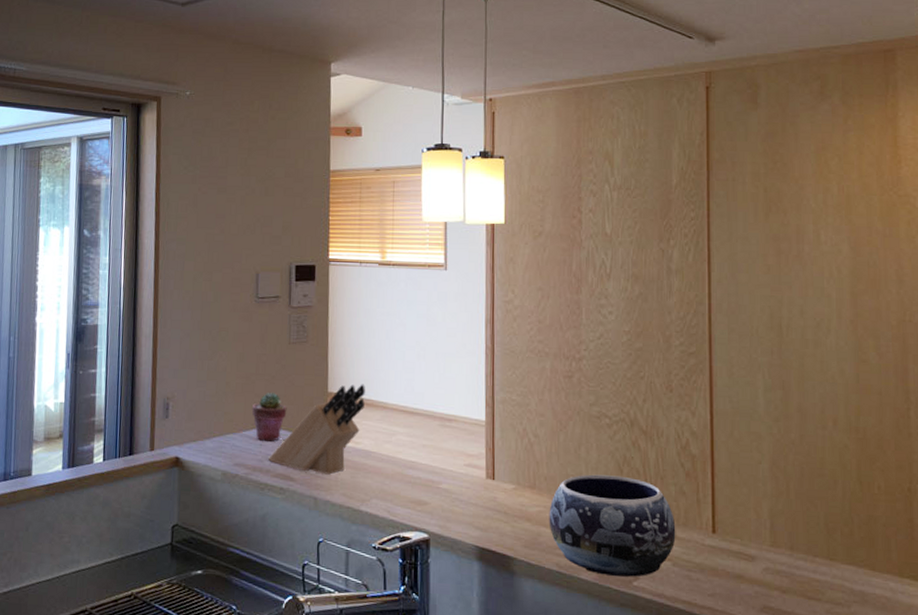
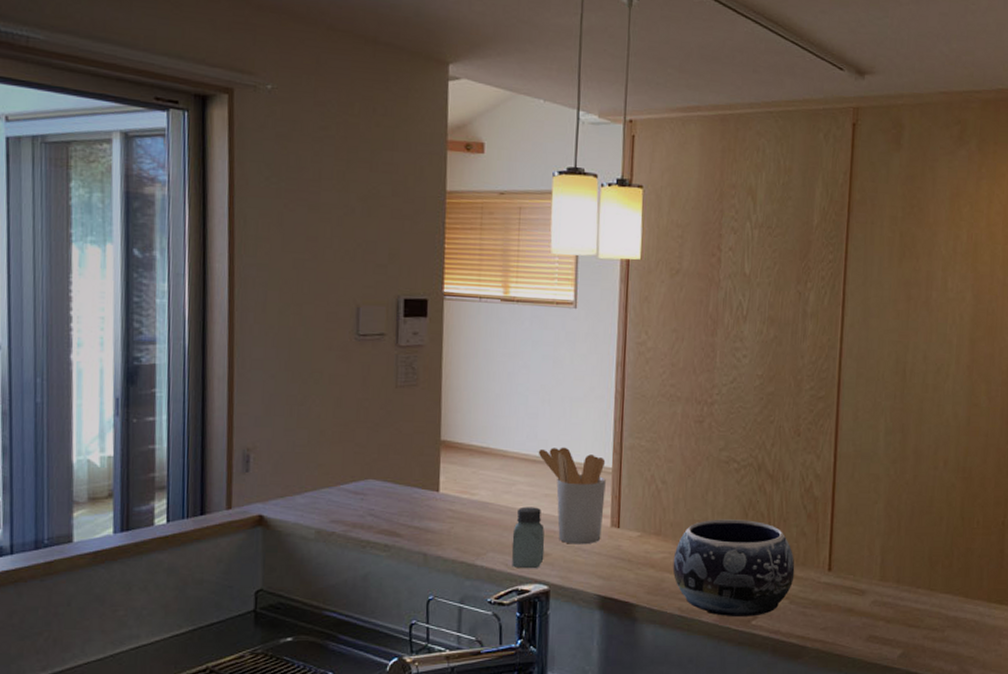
potted succulent: present [251,392,287,442] -> none [351,441,393,495]
knife block: present [269,384,365,475] -> none [371,431,483,529]
saltshaker: none [393,456,424,517] -> present [511,506,545,569]
utensil holder: none [415,399,480,495] -> present [538,447,606,545]

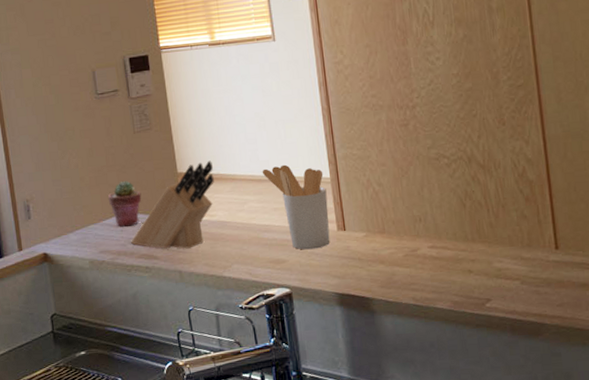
potted succulent: none [351,441,393,495] -> present [108,180,142,227]
knife block: none [371,431,483,529] -> present [131,160,214,249]
saltshaker: present [511,506,545,569] -> none [251,220,282,276]
decorative bowl: present [673,519,795,616] -> none [400,210,522,302]

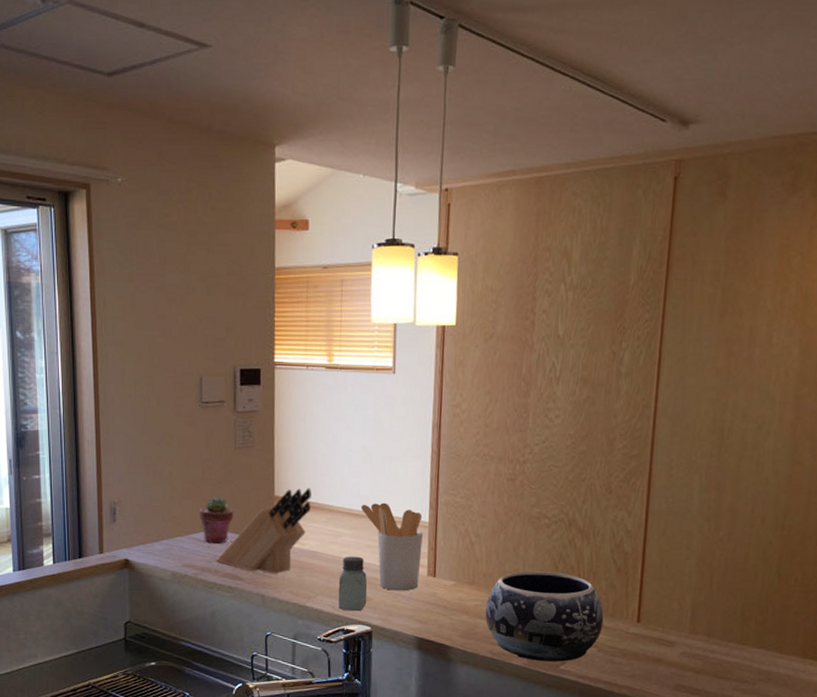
saltshaker: none [251,220,282,276] -> present [338,556,368,611]
decorative bowl: none [400,210,522,302] -> present [485,571,604,662]

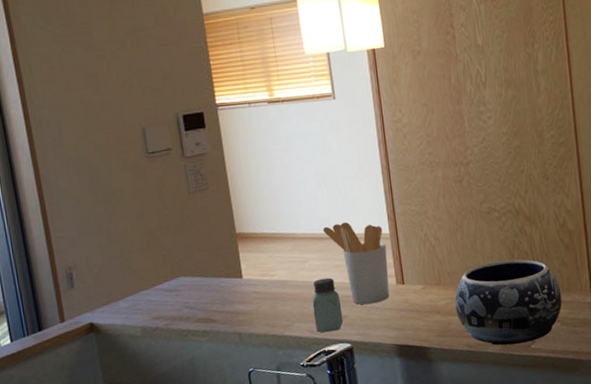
potted succulent: present [198,496,234,544] -> none [161,242,198,292]
knife block: present [217,488,311,574] -> none [187,220,274,311]

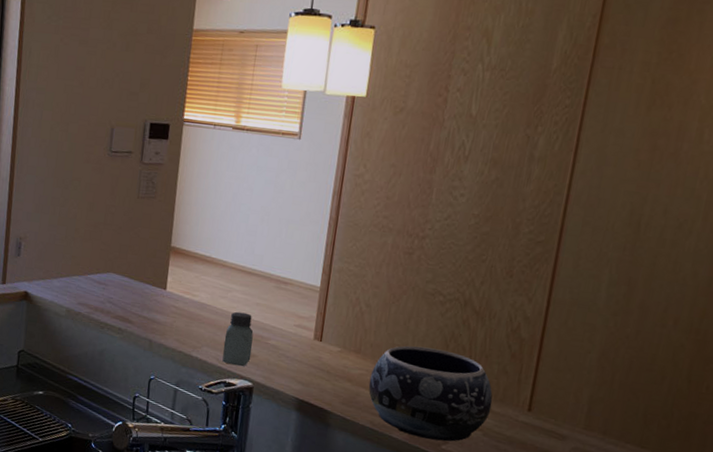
utensil holder: present [322,222,390,305] -> none [253,263,315,352]

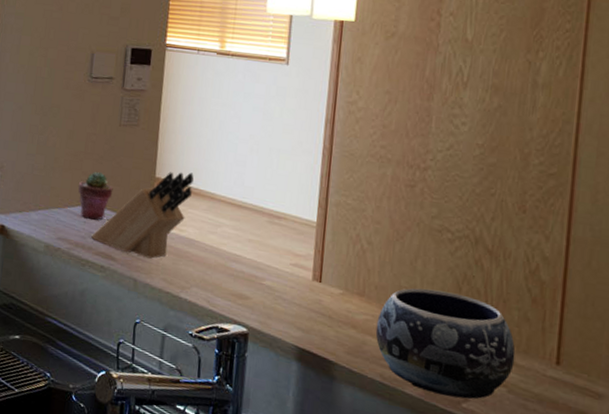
potted succulent: none [97,241,131,286] -> present [78,171,113,220]
knife block: none [110,241,207,321] -> present [91,172,194,259]
saltshaker: present [222,311,254,366] -> none [213,248,247,310]

